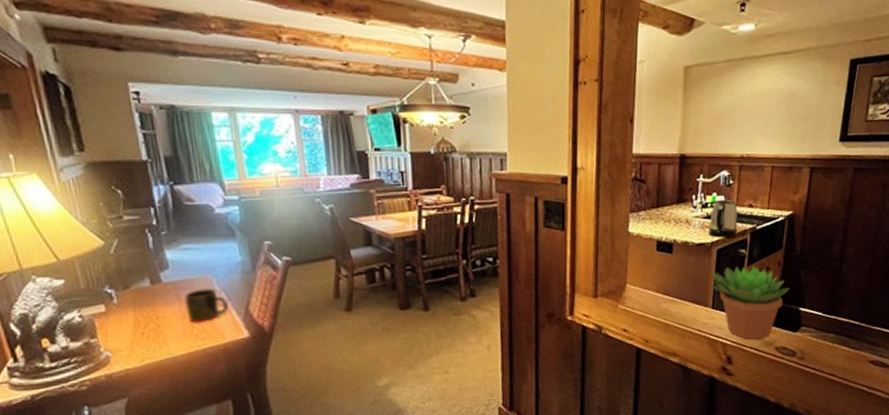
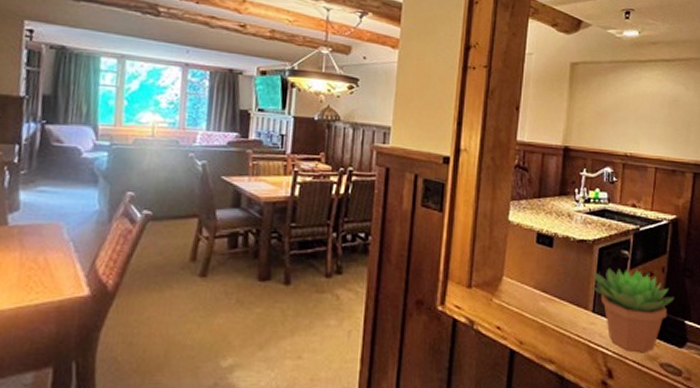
mug: present [185,288,228,323] -> none [26,236,74,274]
kettle: present [708,199,738,239] -> none [591,196,621,238]

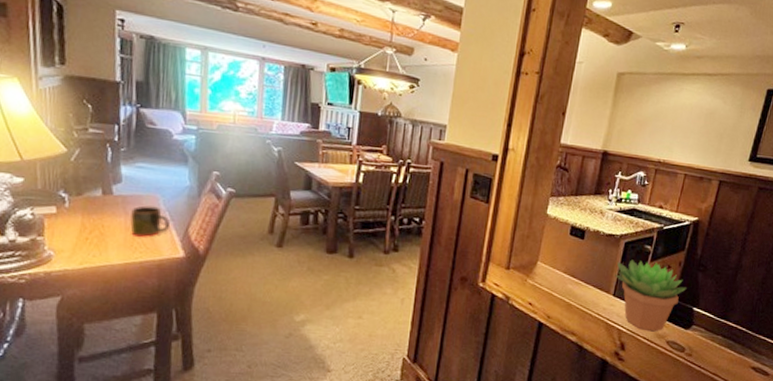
mug: none [26,236,74,274] -> present [130,205,170,237]

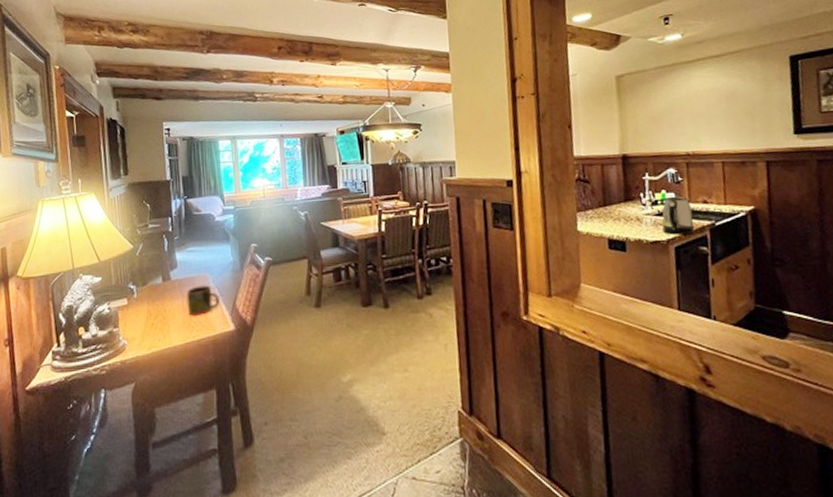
succulent plant: present [615,259,687,332] -> none [671,264,767,347]
kettle: none [619,197,649,234] -> present [662,196,695,236]

